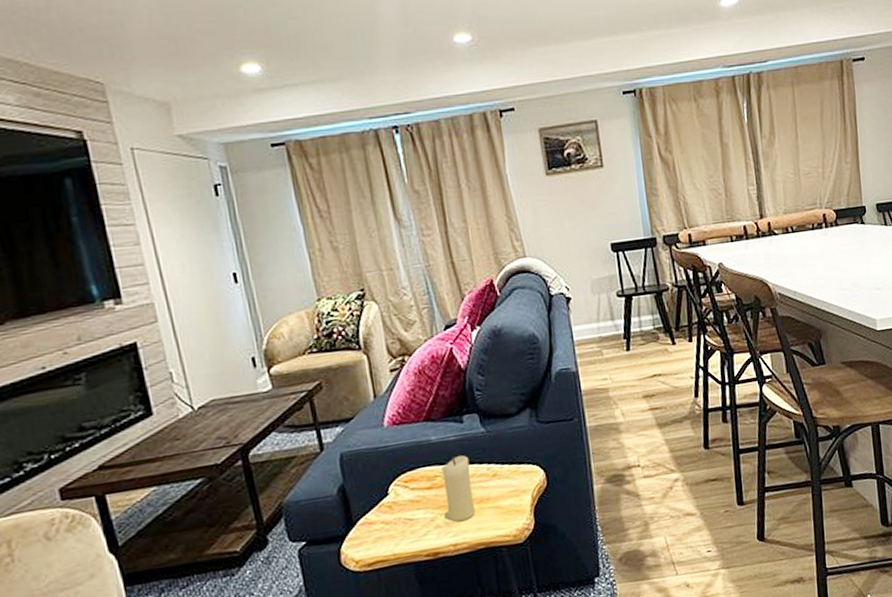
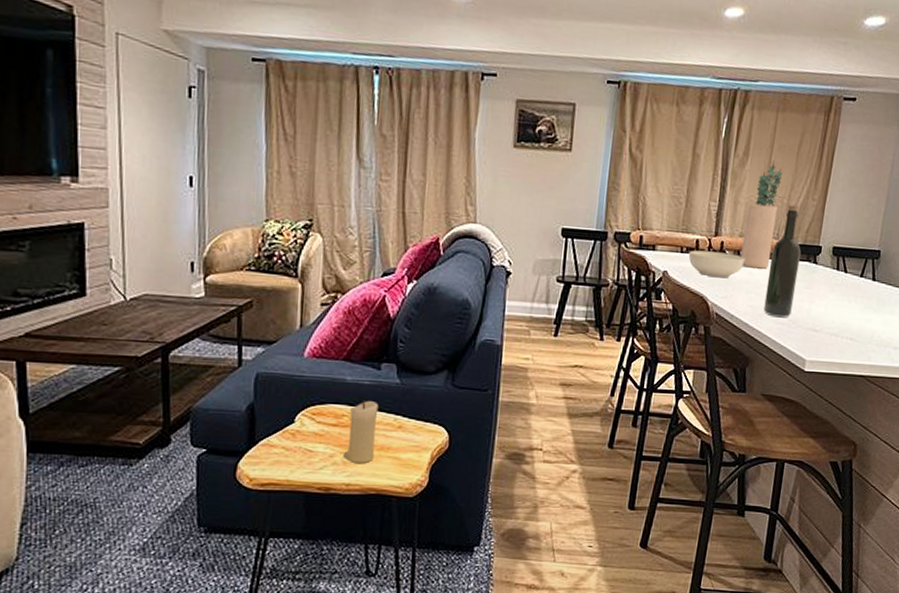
bowl: none [739,232,795,259] -> present [688,250,746,278]
vase: none [785,134,820,243] -> present [741,161,782,269]
wine bottle: none [818,172,851,285] -> present [763,204,801,318]

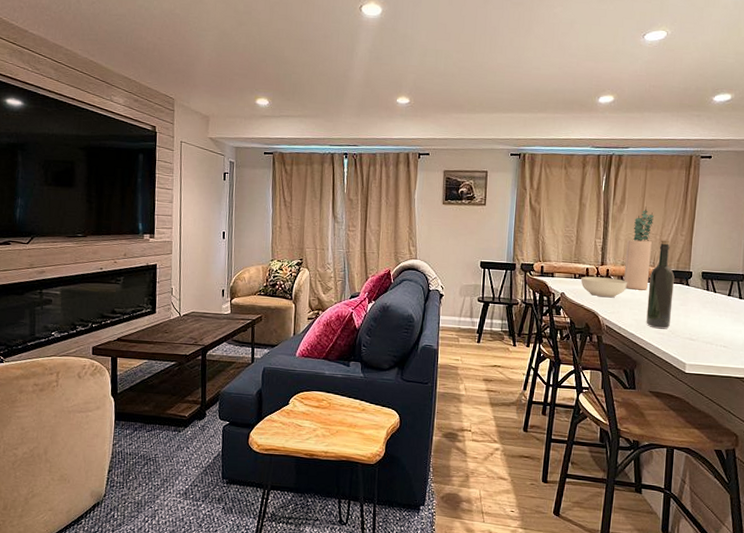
candle: present [344,401,379,464] -> none [323,389,348,437]

